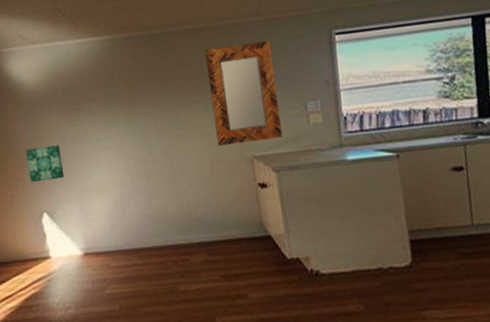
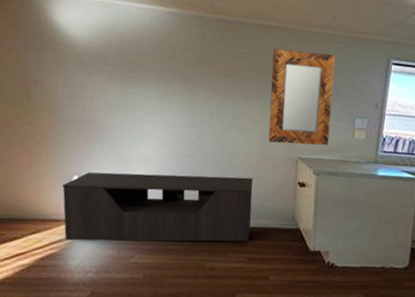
wall art: present [26,145,64,182] -> none [62,106,105,145]
media console: none [35,187,218,278] -> present [62,172,253,242]

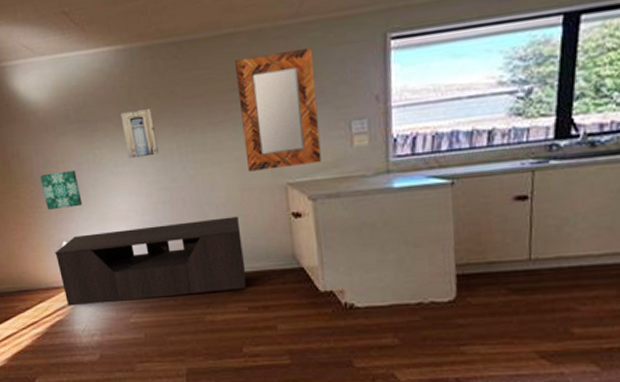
wall art: none [62,106,105,145] -> present [40,170,83,210]
wall art: none [161,67,193,112] -> present [120,109,159,159]

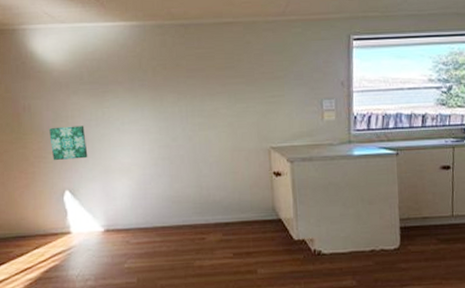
media console: present [55,216,246,306] -> none [56,173,233,252]
wall art: present [120,109,159,159] -> none [130,77,162,118]
home mirror: present [235,48,322,172] -> none [232,41,299,136]

